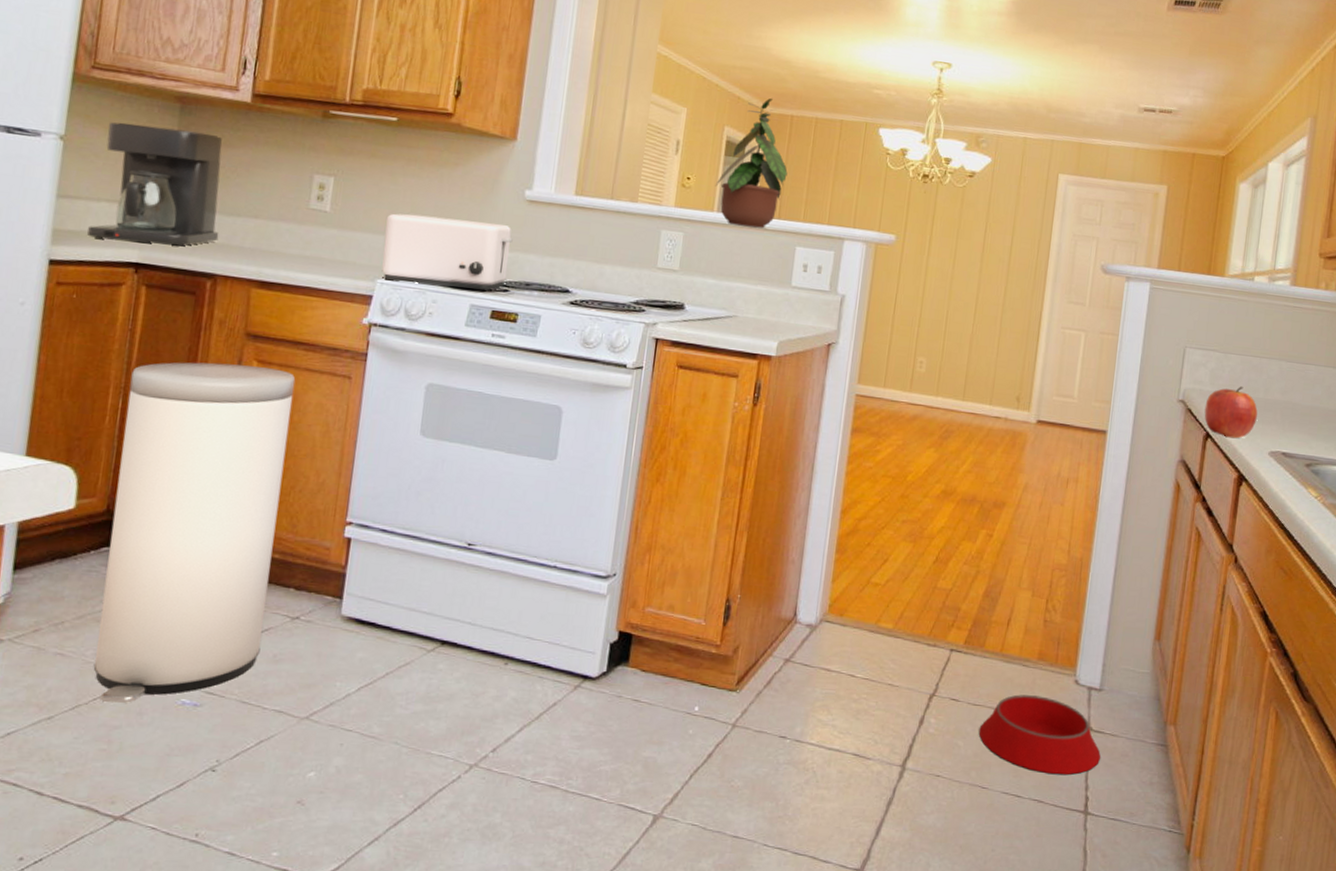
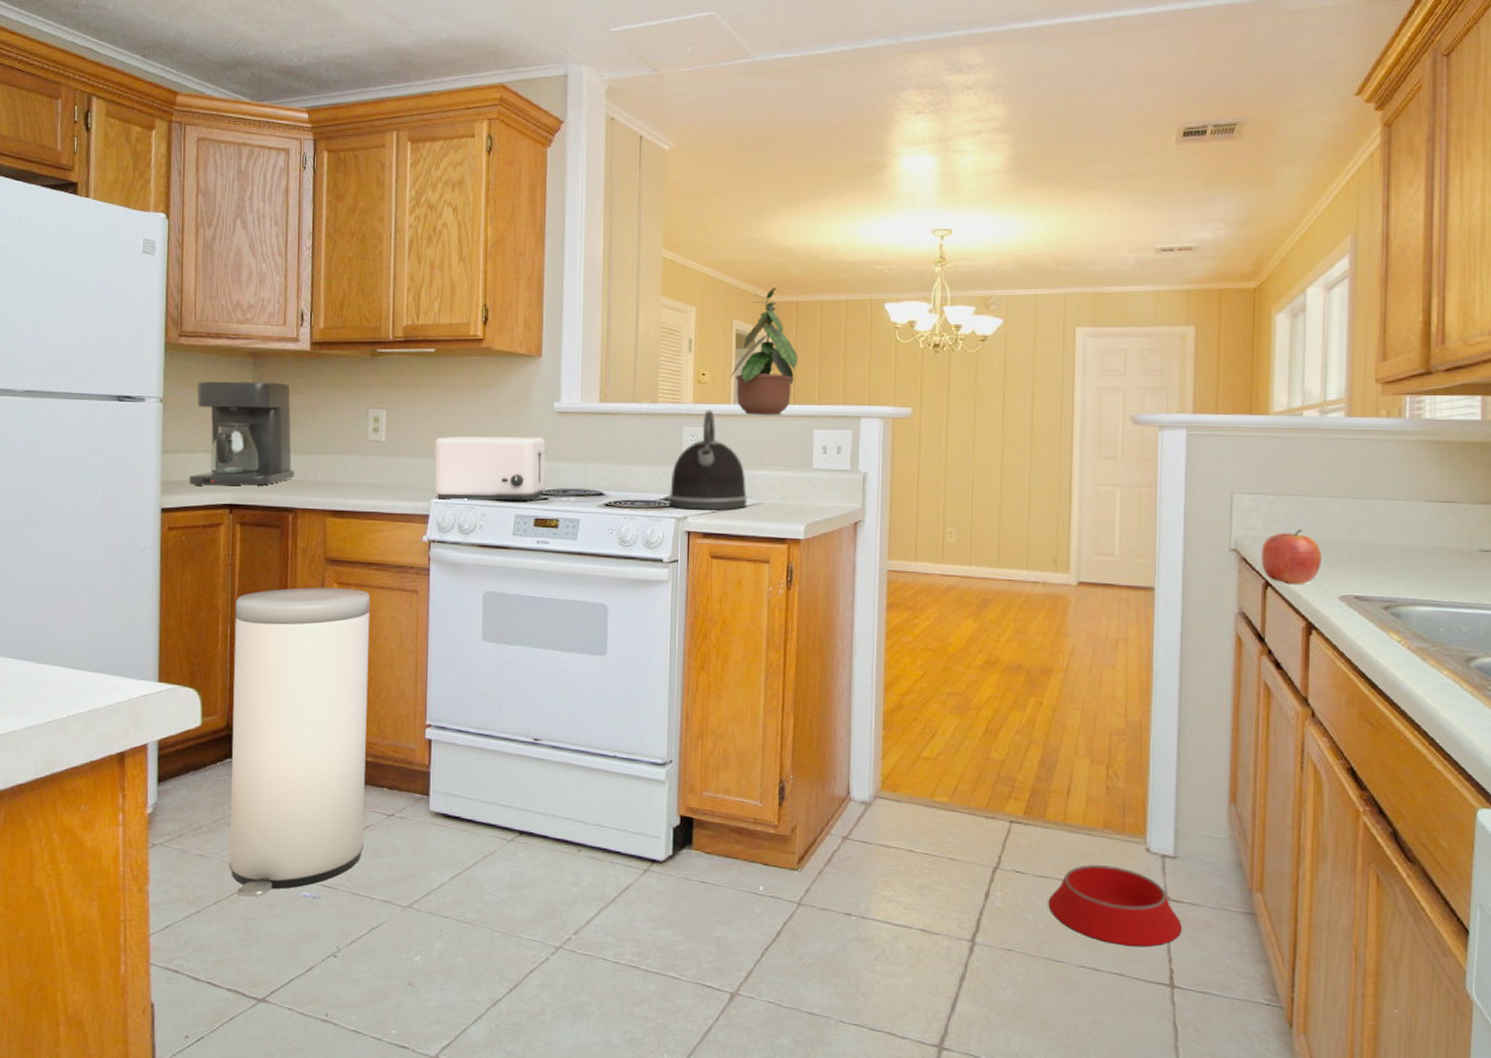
kettle: none [638,215,723,321] -> present [668,410,748,510]

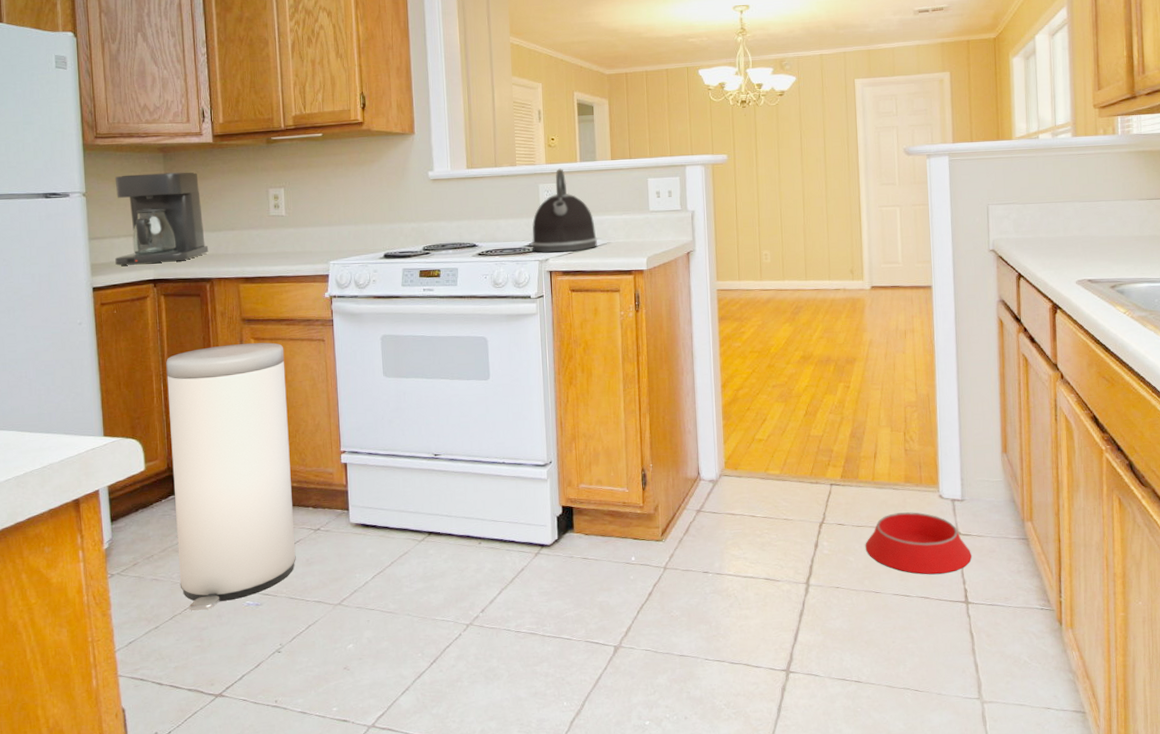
toaster: present [434,436,547,501] -> none [328,201,426,262]
potted plant: present [729,287,798,416] -> none [575,62,631,171]
fruit: present [1261,529,1321,585] -> none [1013,230,1061,275]

